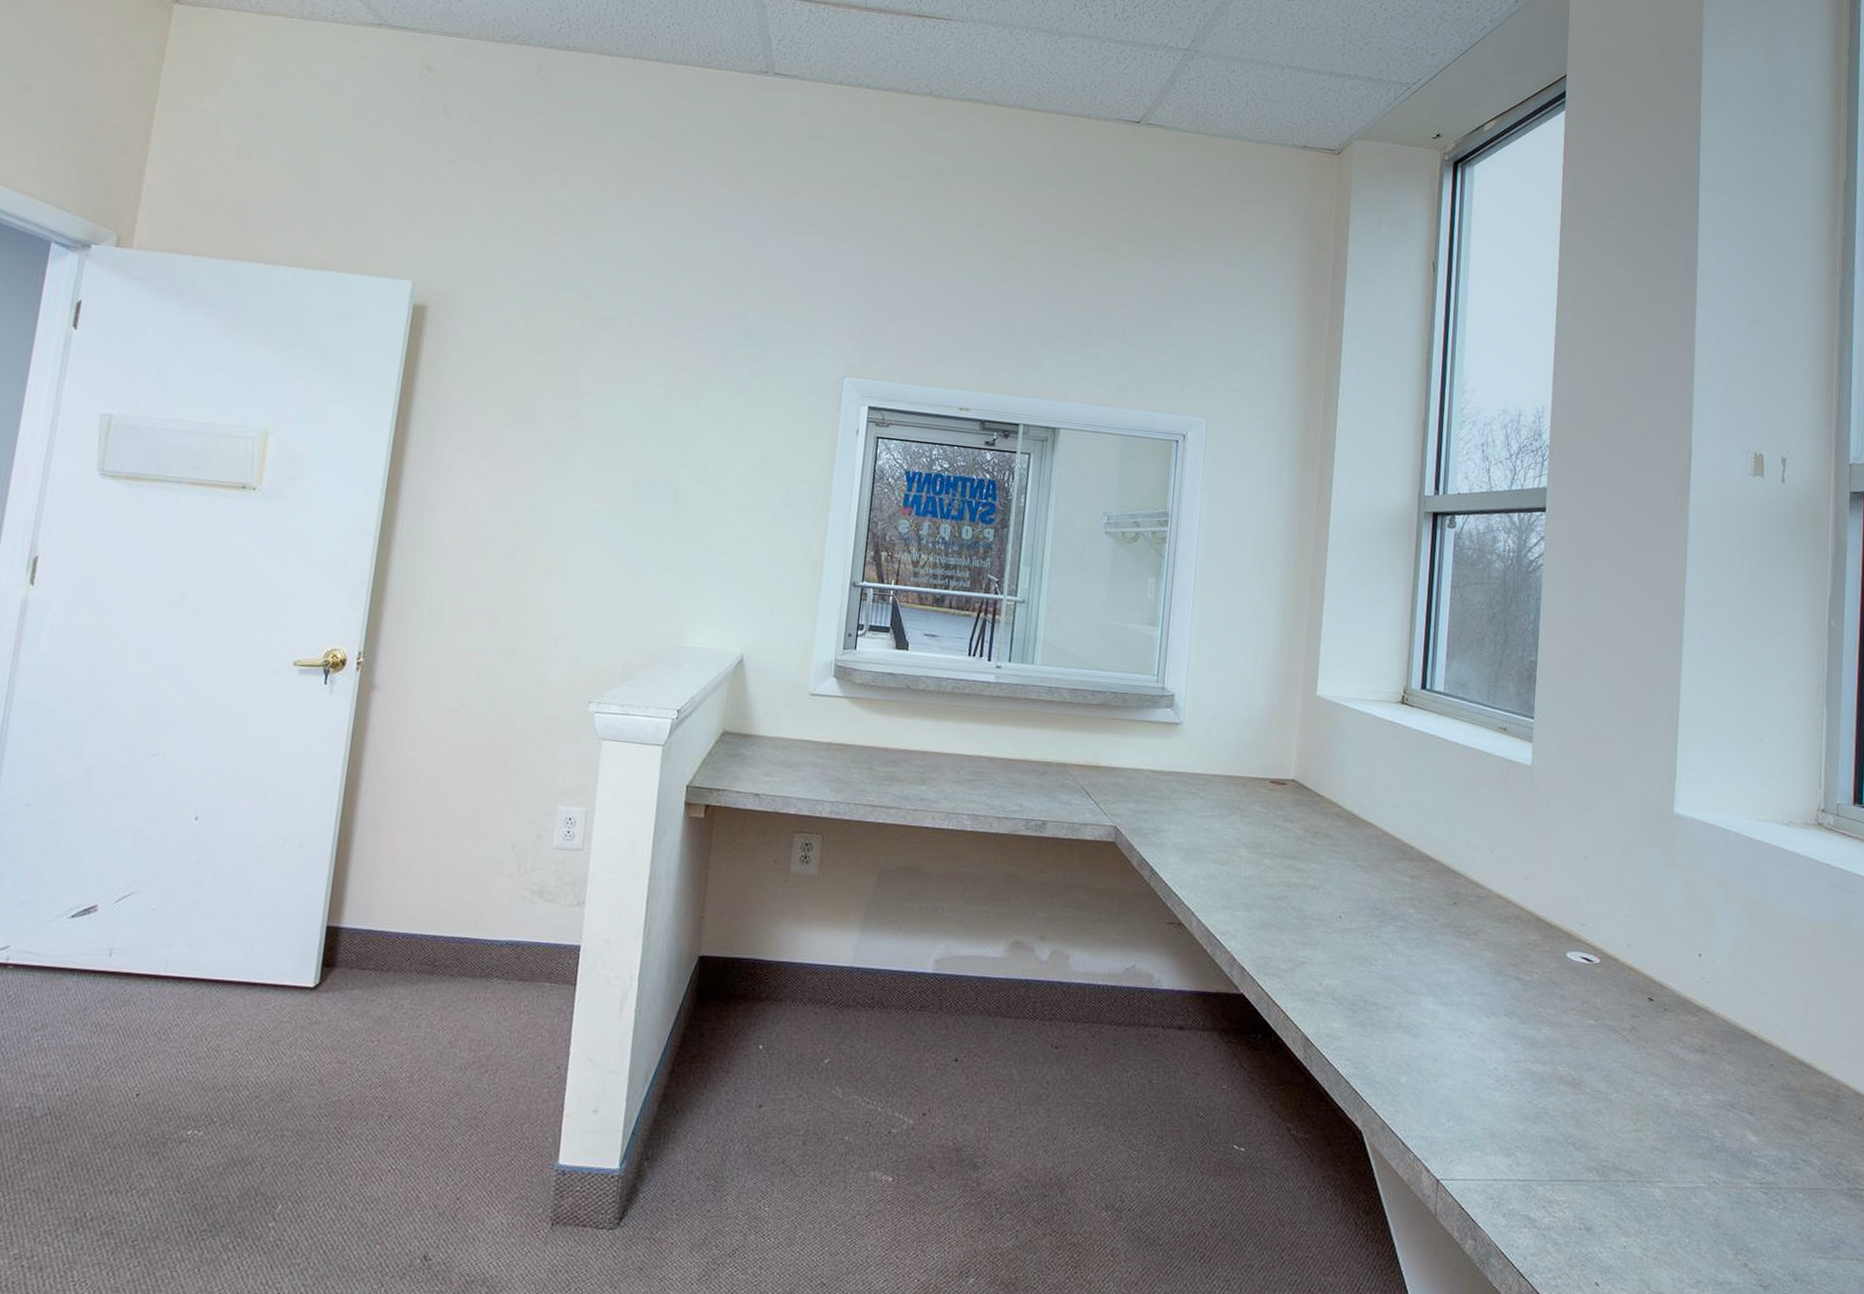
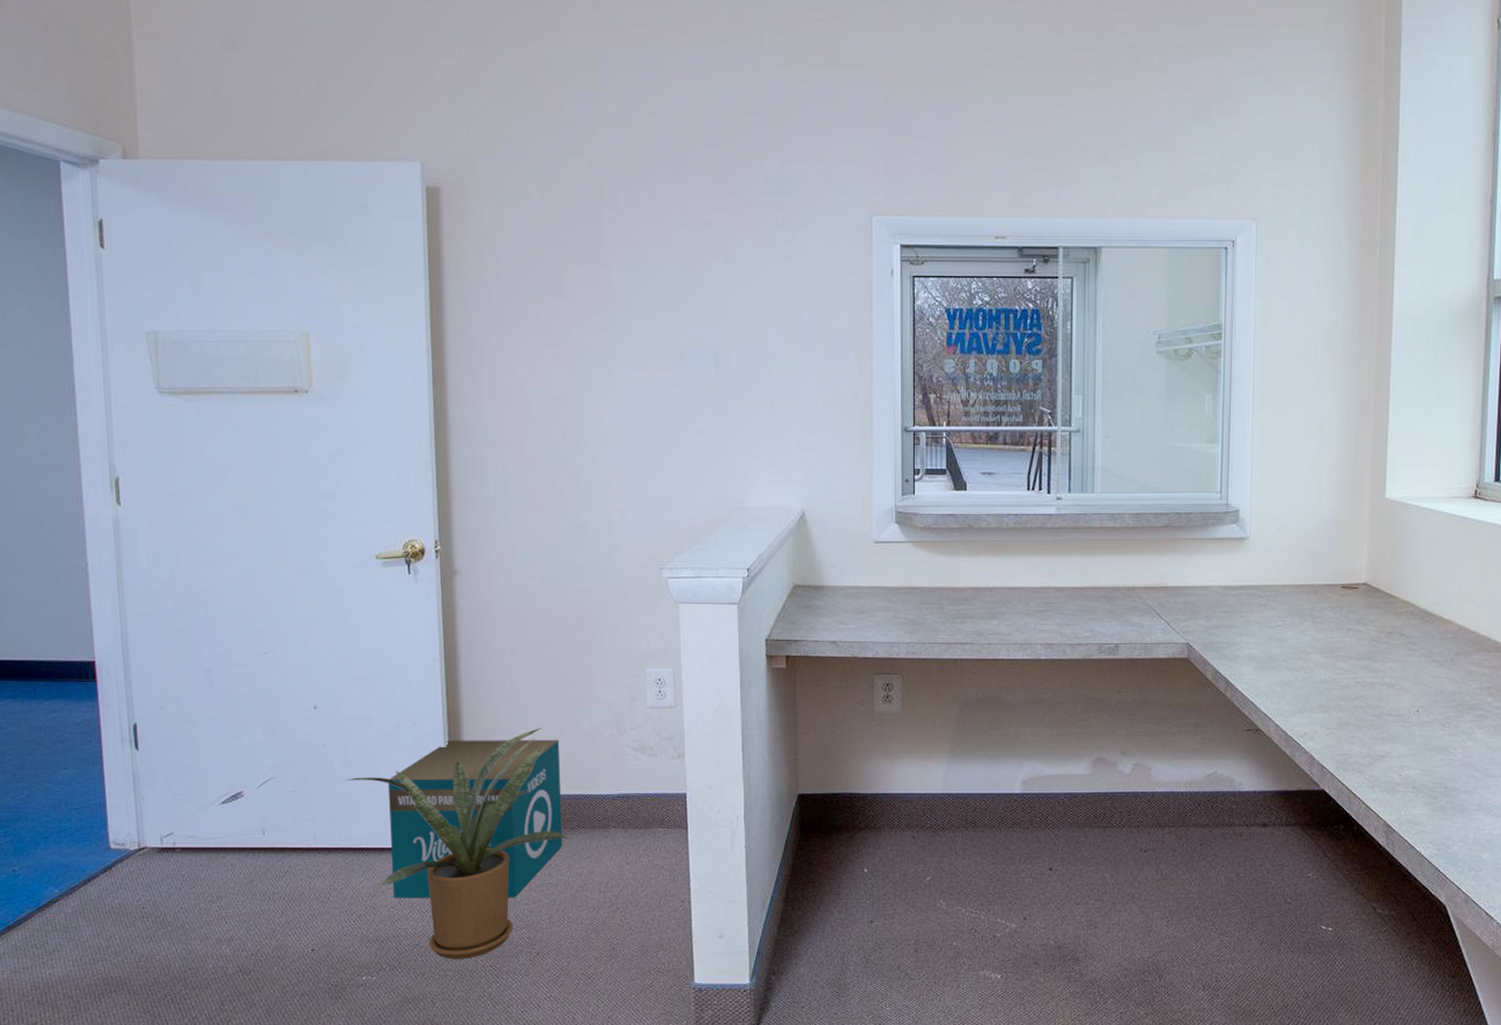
house plant: none [213,861,446,1118] -> present [345,728,569,959]
product box: none [241,866,454,1049] -> present [388,740,563,898]

